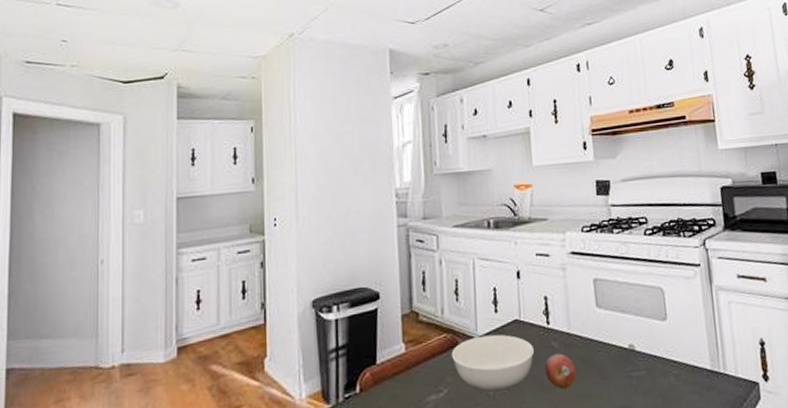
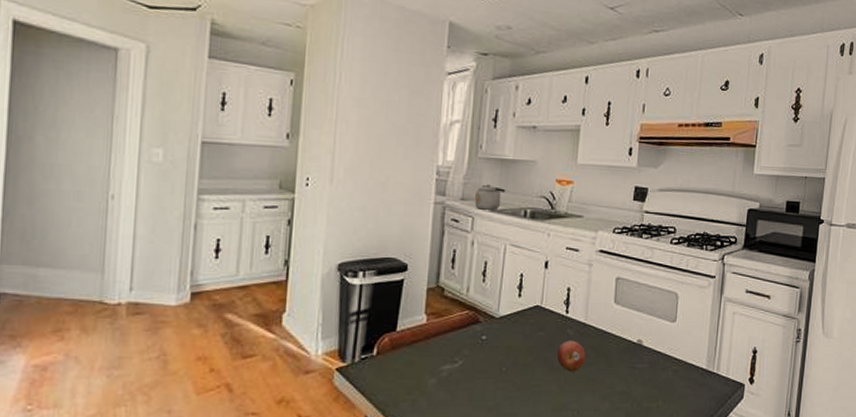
kettle: none [436,200,466,227] -> present [475,184,506,210]
bowl: present [451,334,535,394] -> none [471,316,551,369]

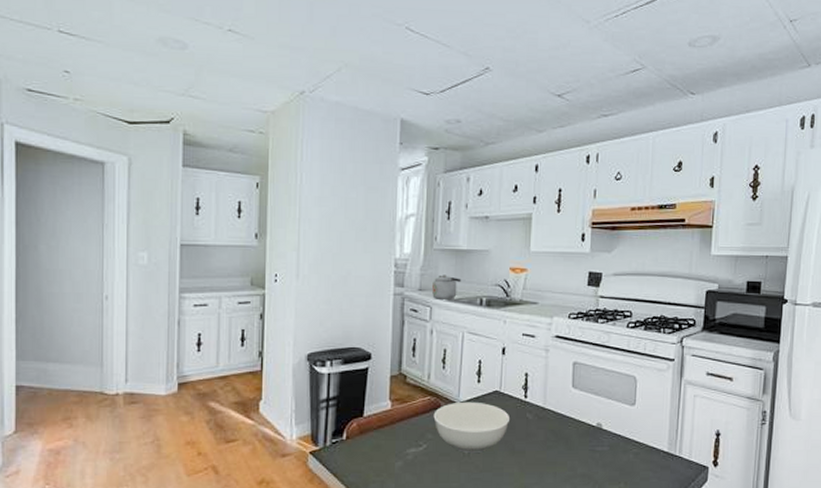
bowl: none [471,316,551,369] -> present [433,401,511,452]
fruit: present [557,340,586,372] -> none [518,424,546,455]

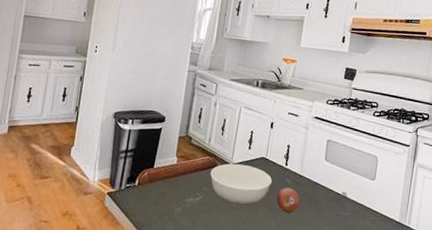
kettle: present [432,275,462,299] -> none [219,59,244,80]
fruit: none [518,424,546,455] -> present [277,187,300,214]

